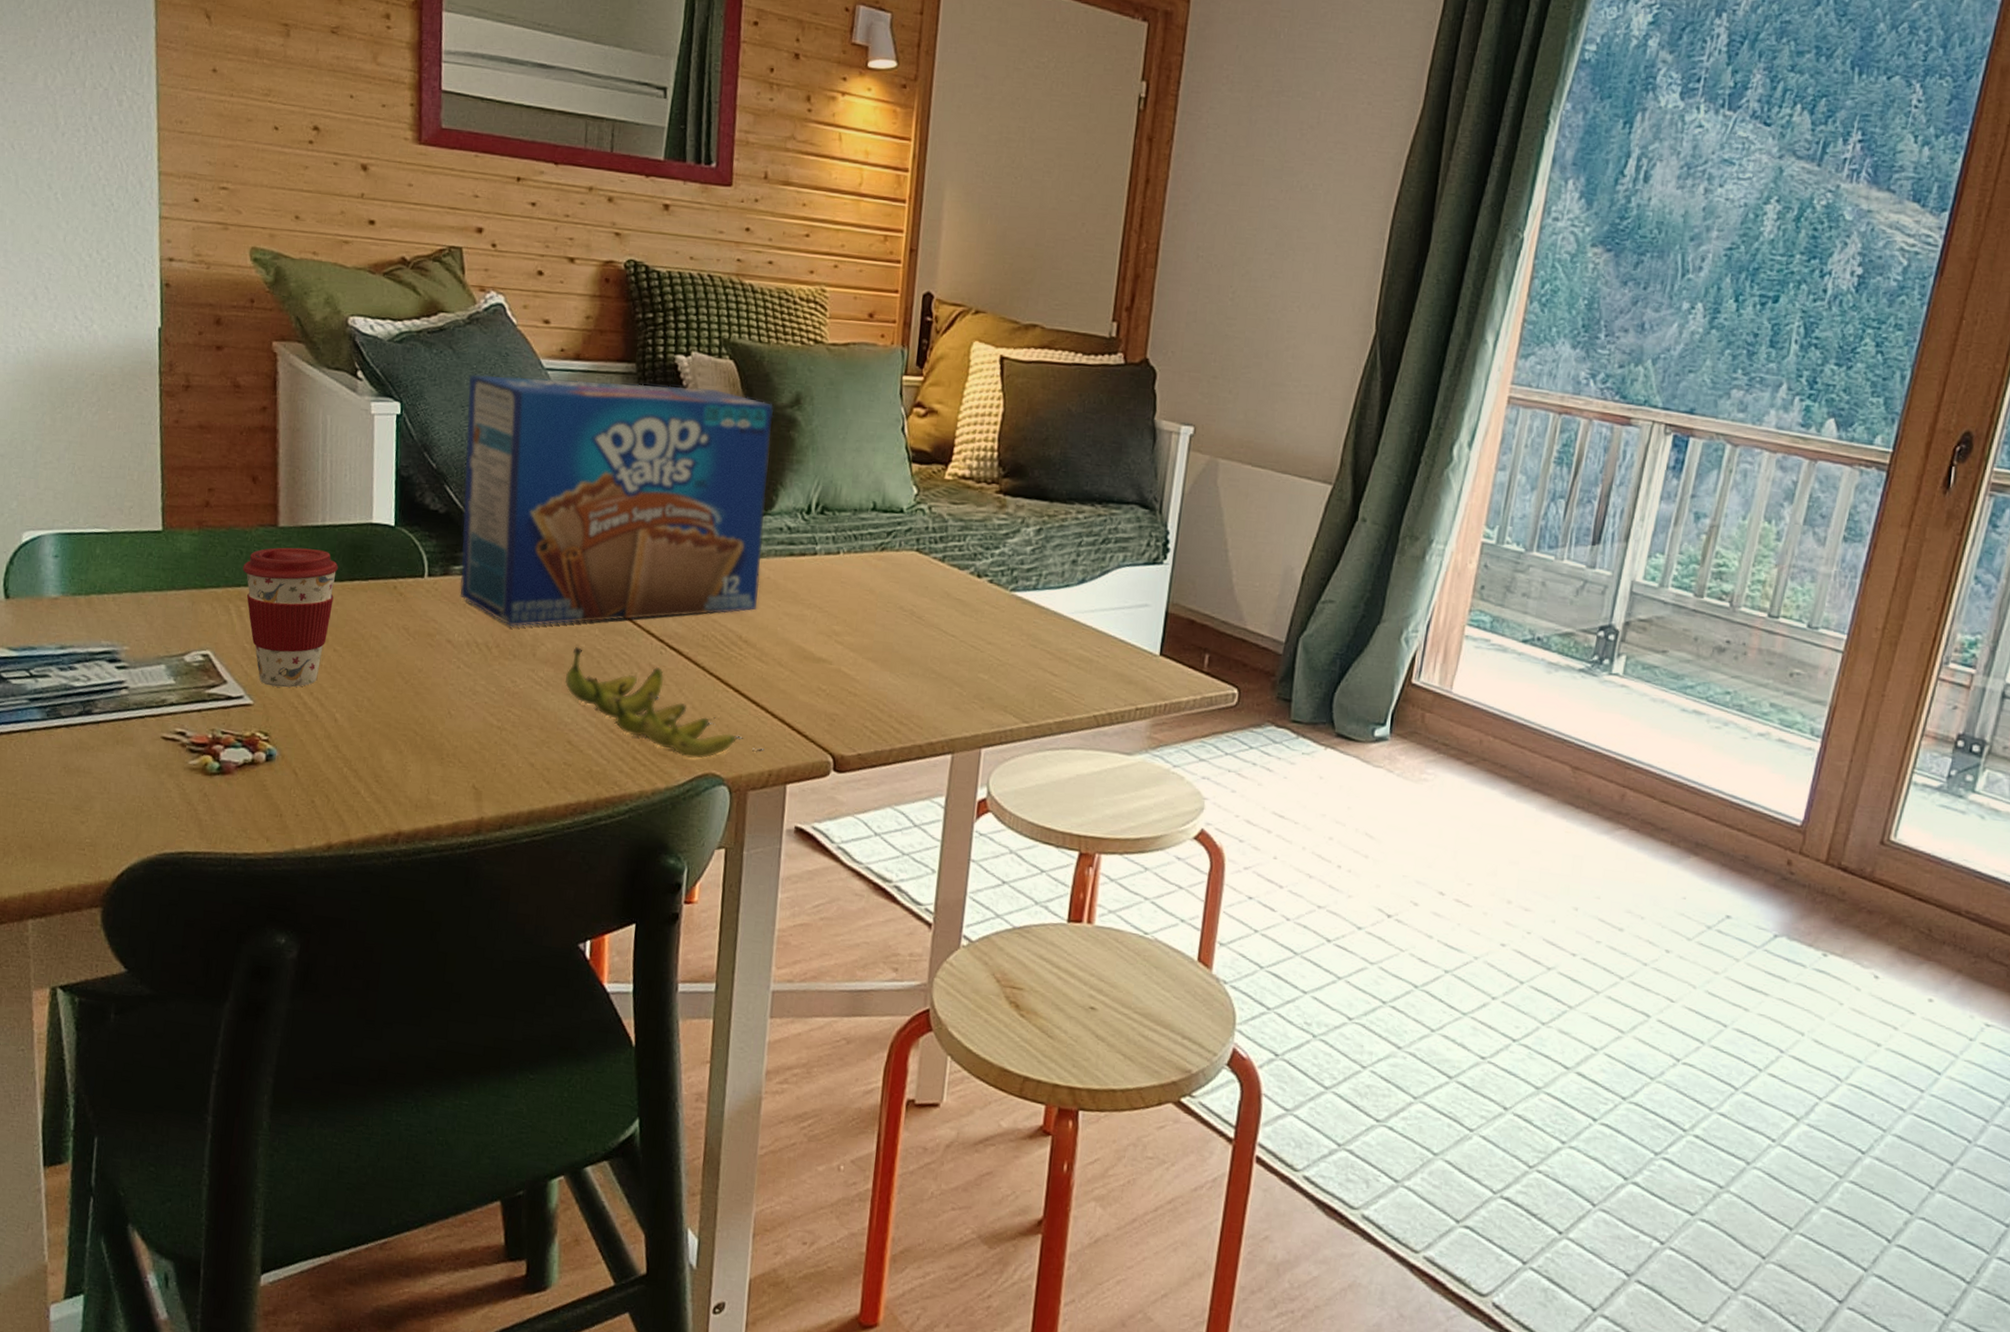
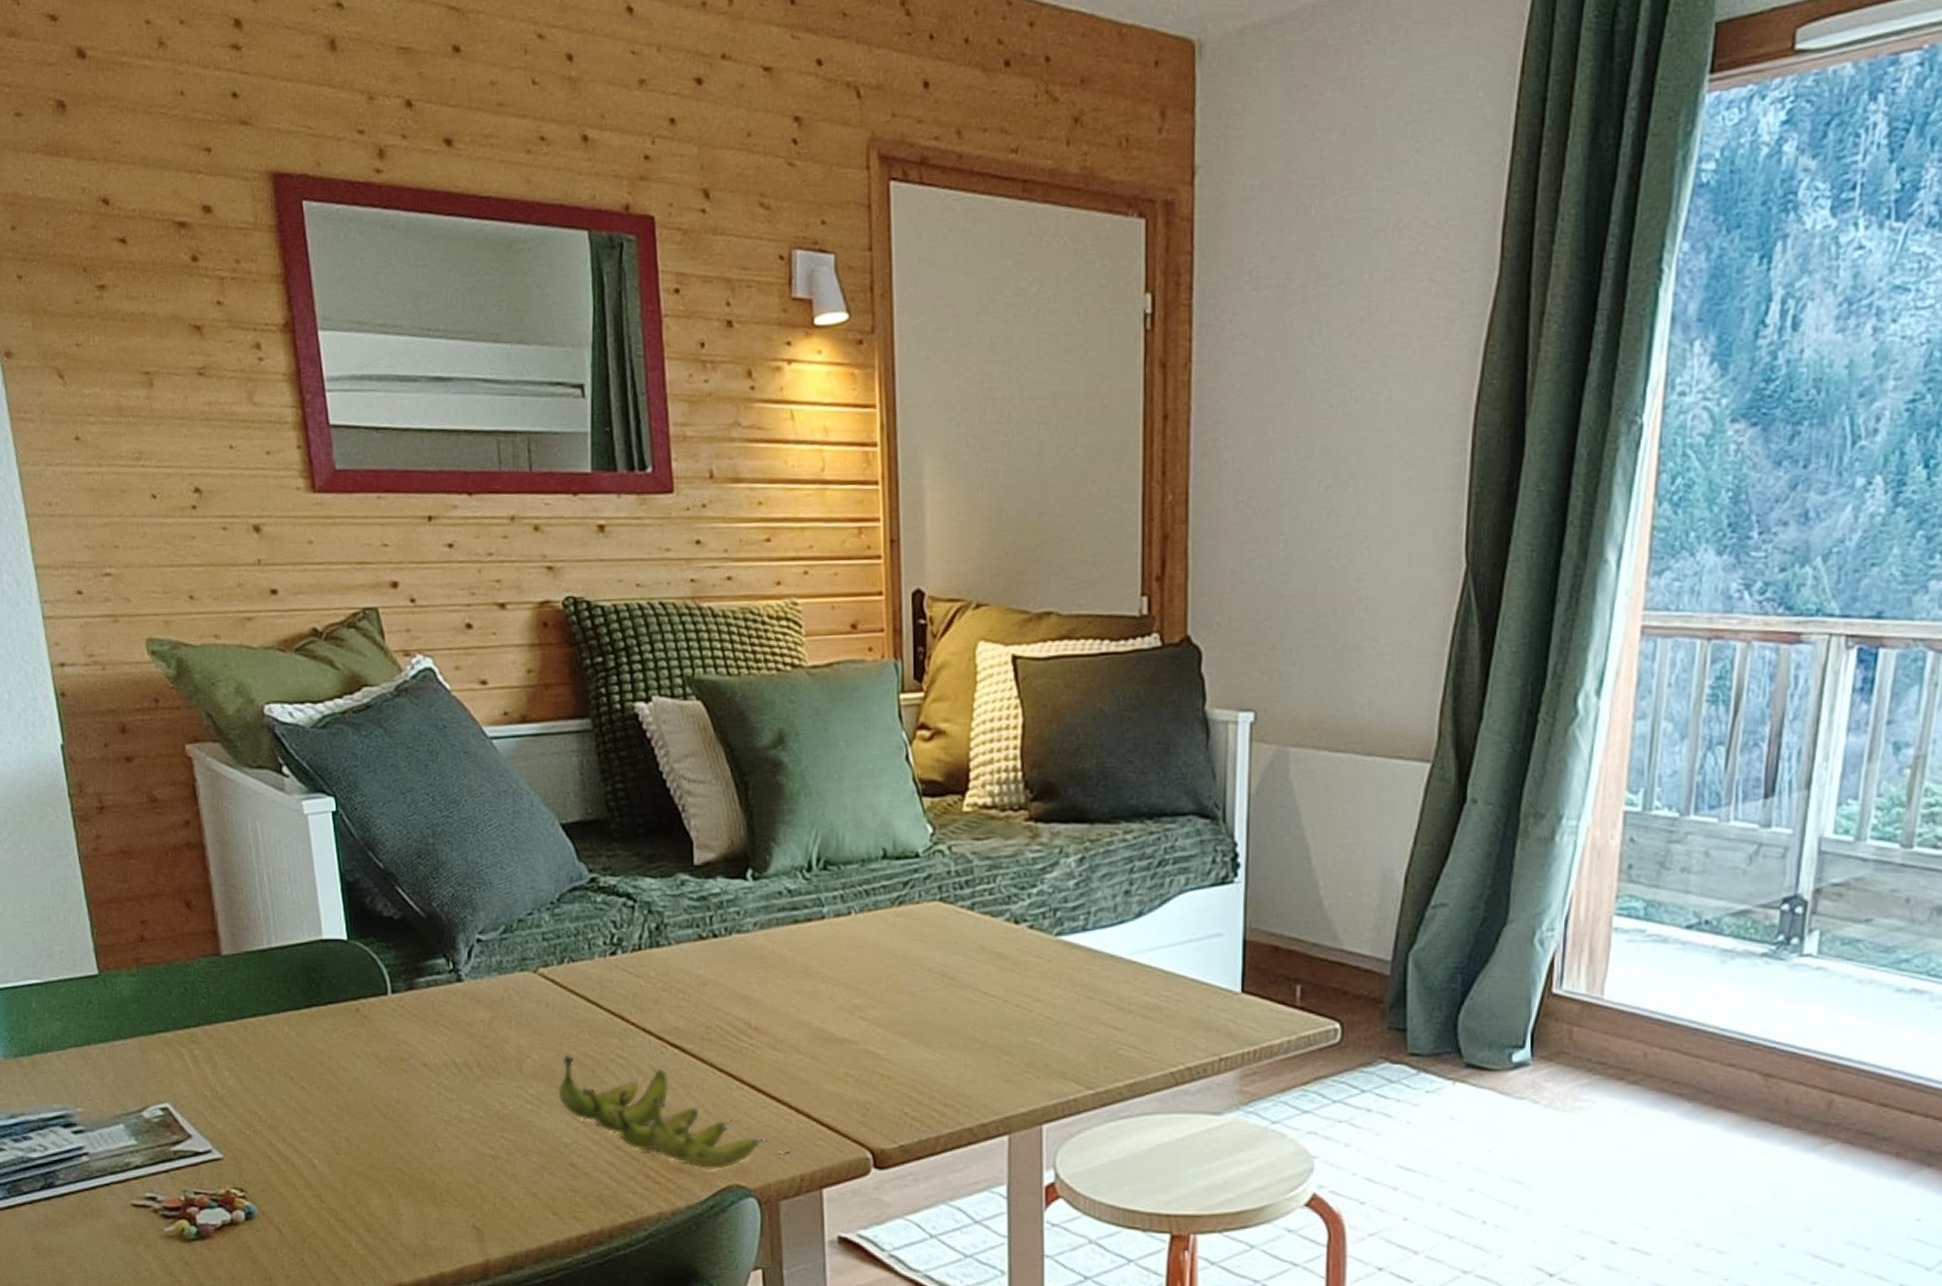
coffee cup: present [242,547,338,688] -> none [190,976,293,1136]
toaster pastry box: present [459,374,774,627] -> none [406,737,764,1041]

